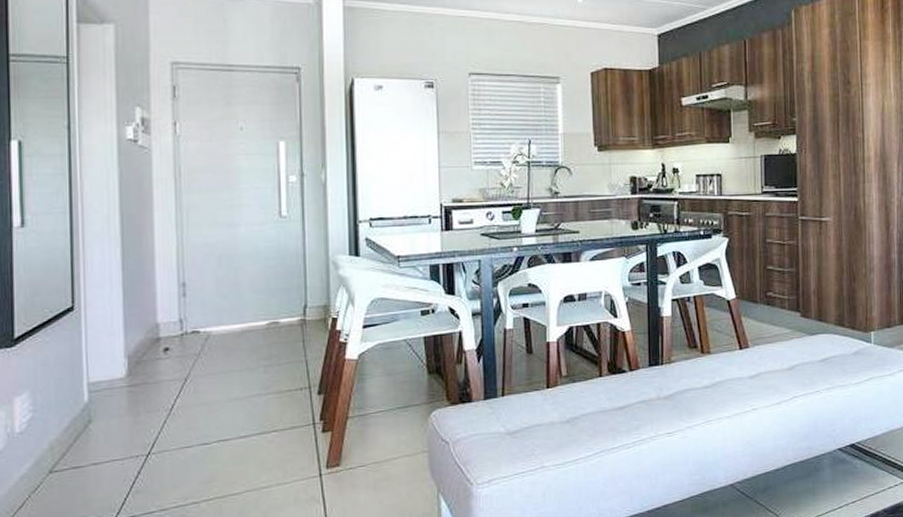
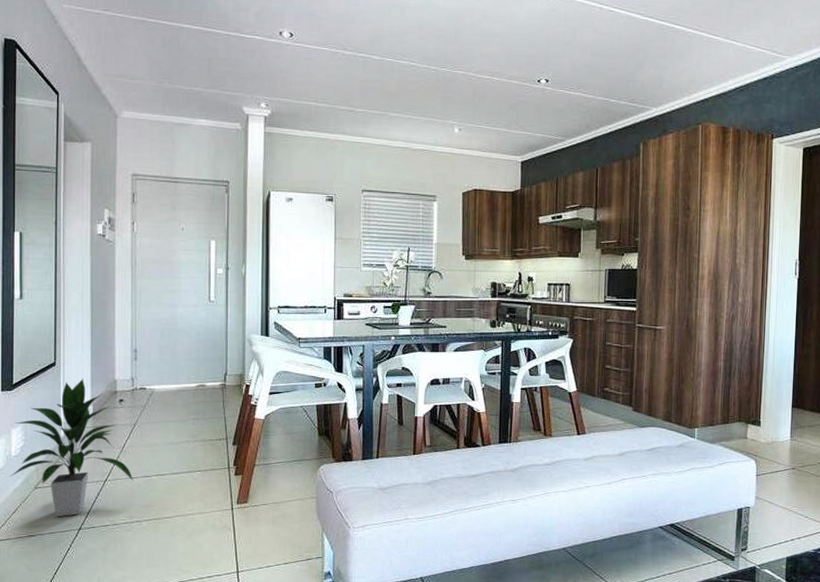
indoor plant: none [12,324,187,508] -> present [9,378,134,517]

